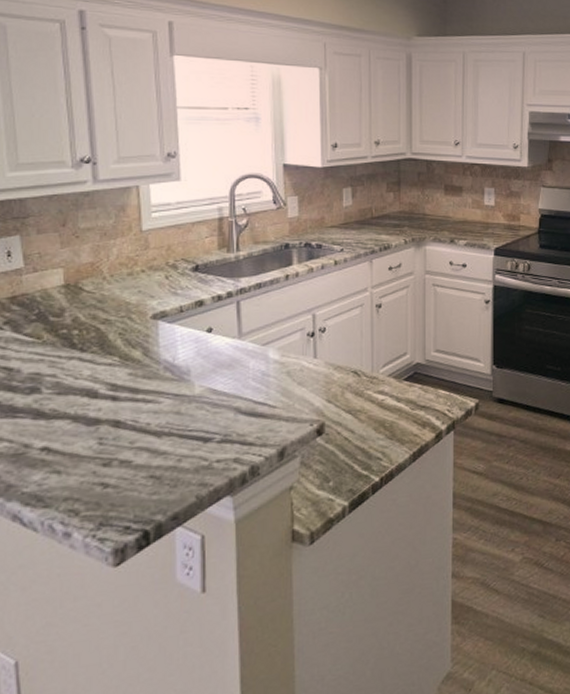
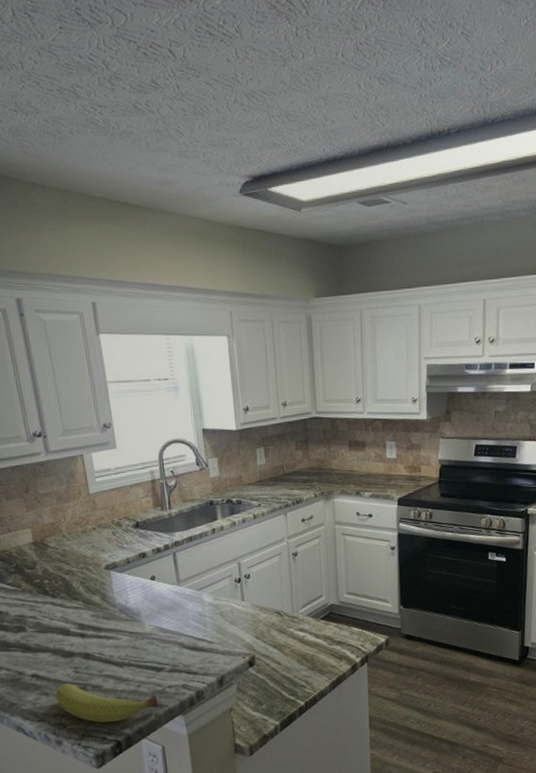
fruit: none [68,458,202,508] -> present [54,683,158,723]

